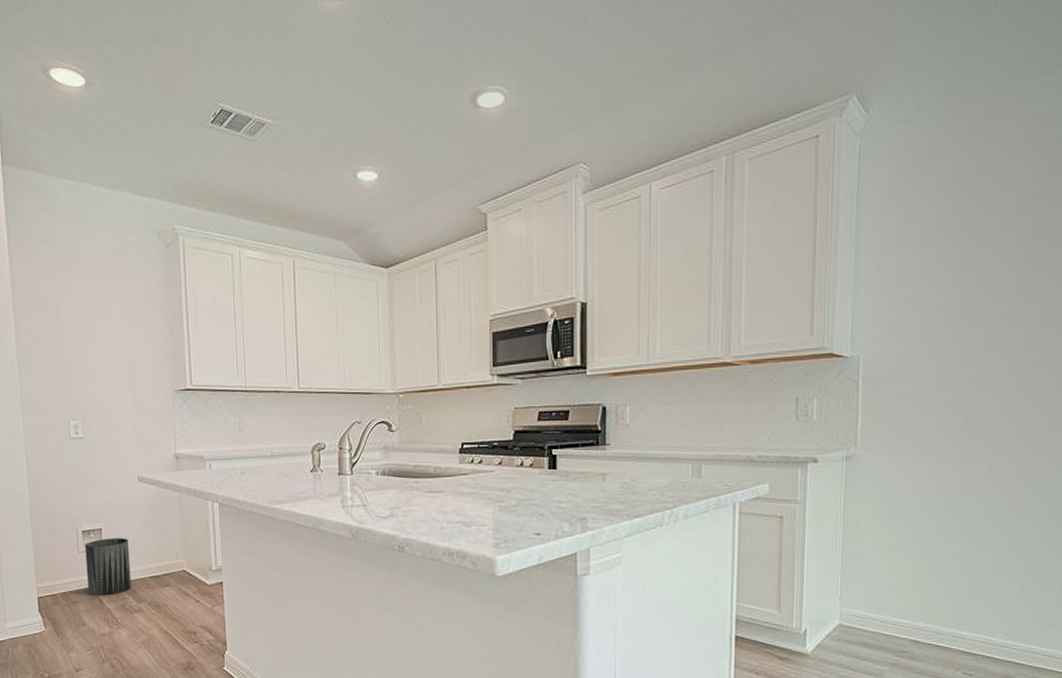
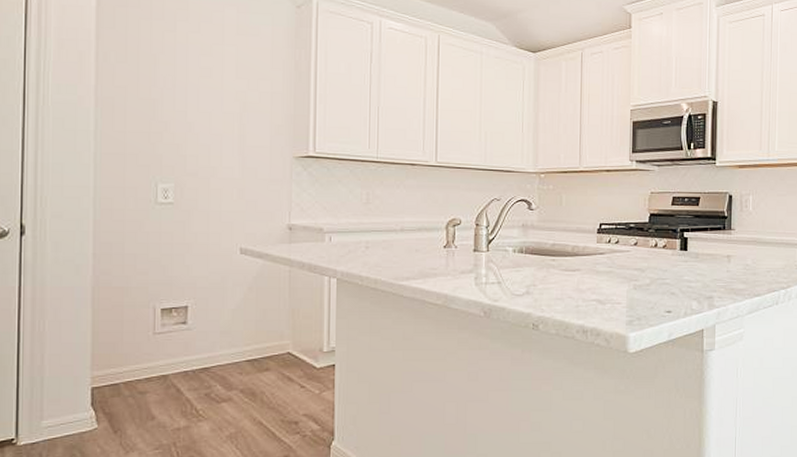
trash can: present [84,538,132,596] -> none [162,317,221,384]

